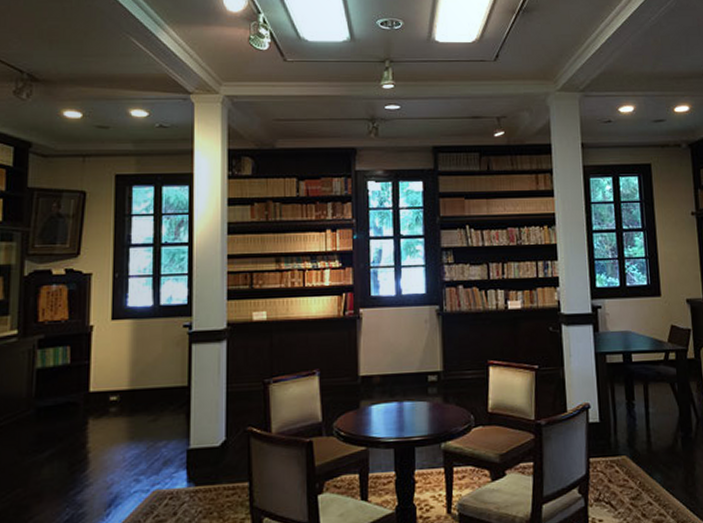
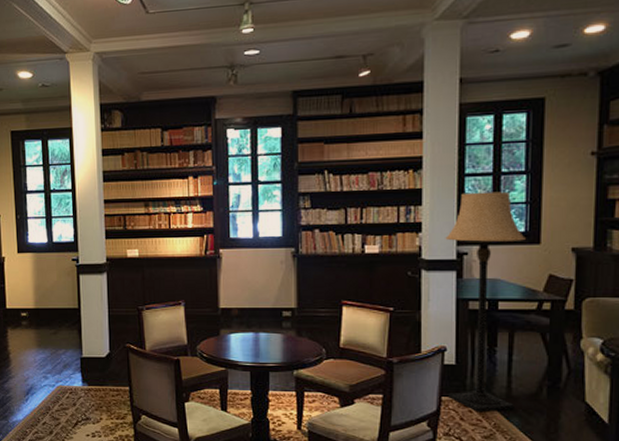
lamp: none [580,247,655,472] -> present [445,191,525,412]

